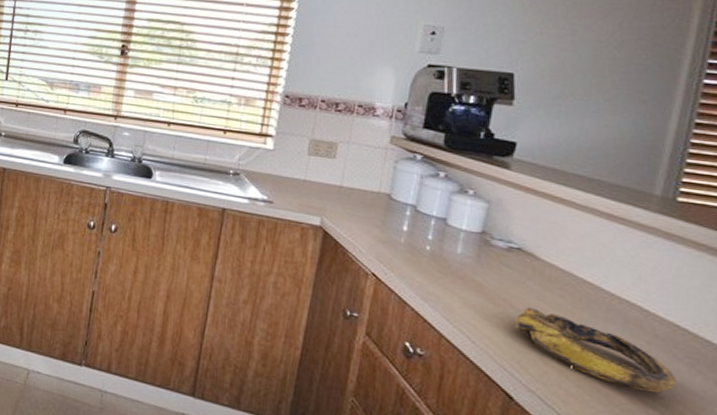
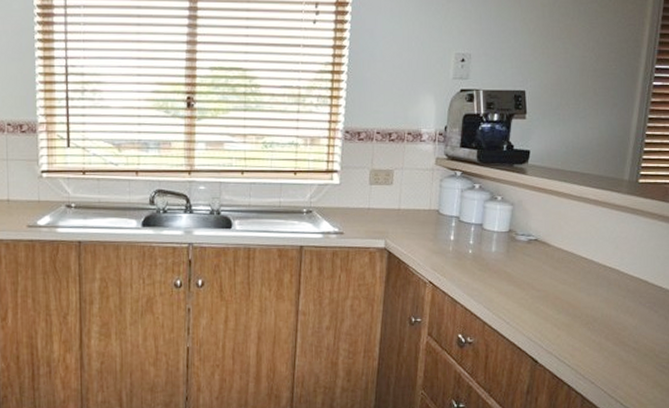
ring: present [514,307,676,393] -> none [536,286,642,335]

